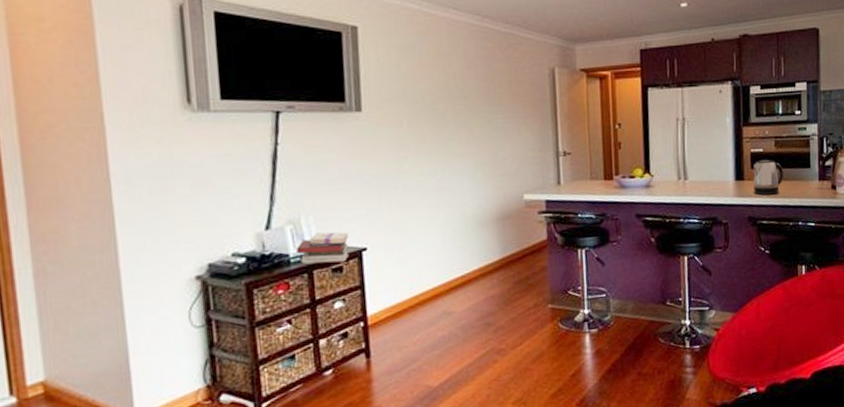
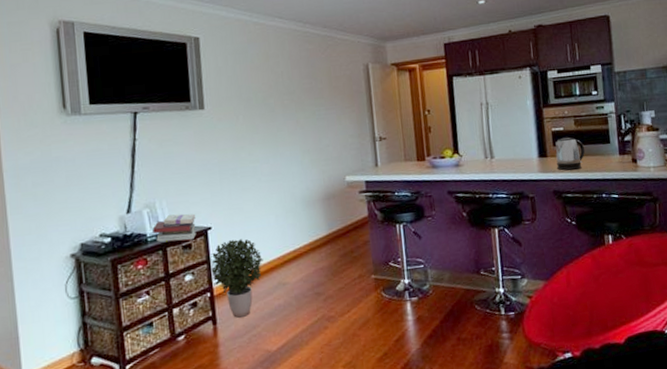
potted plant: none [365,262,426,350] -> present [211,239,263,318]

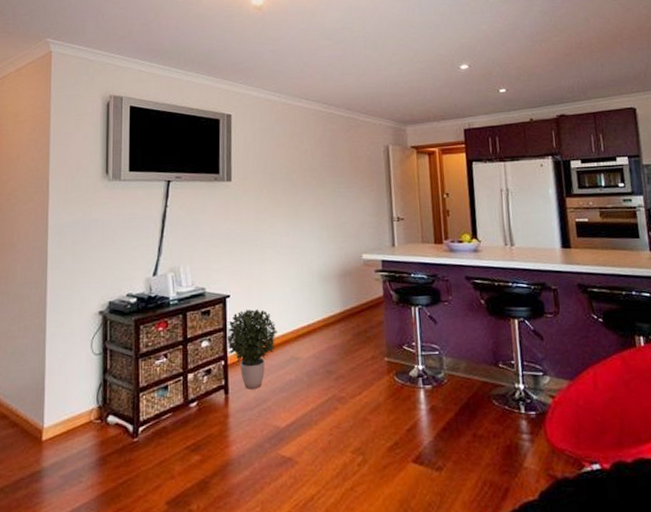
books: present [153,213,197,242] -> none [175,280,217,308]
kettle: present [555,137,586,171] -> none [579,228,613,264]

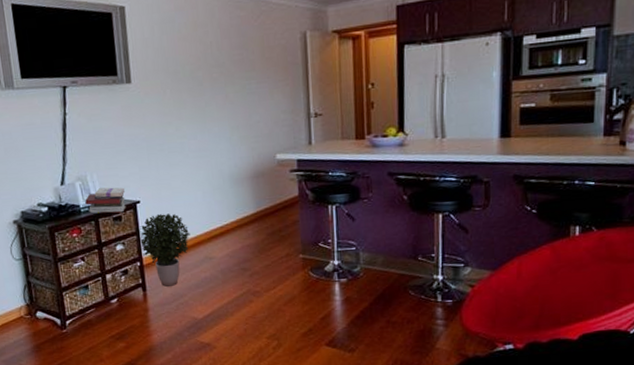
books: none [175,280,217,308] -> present [85,187,126,214]

